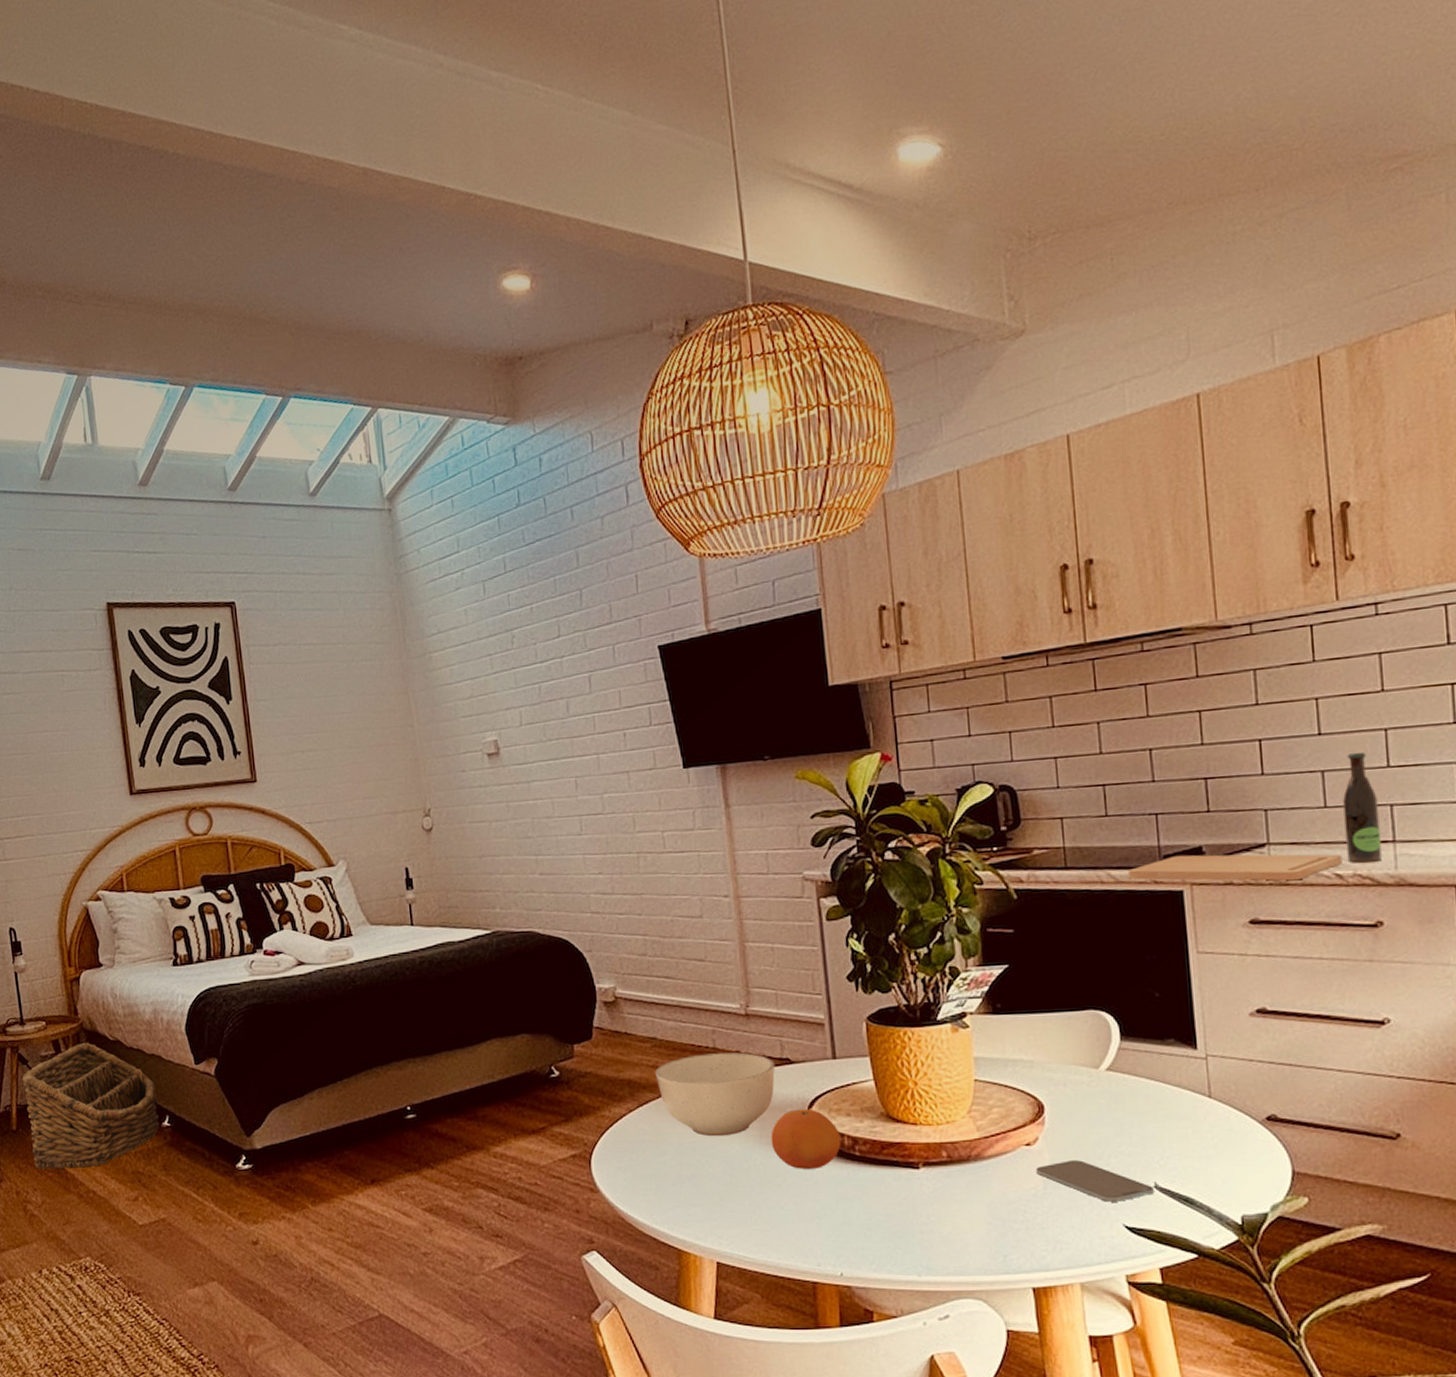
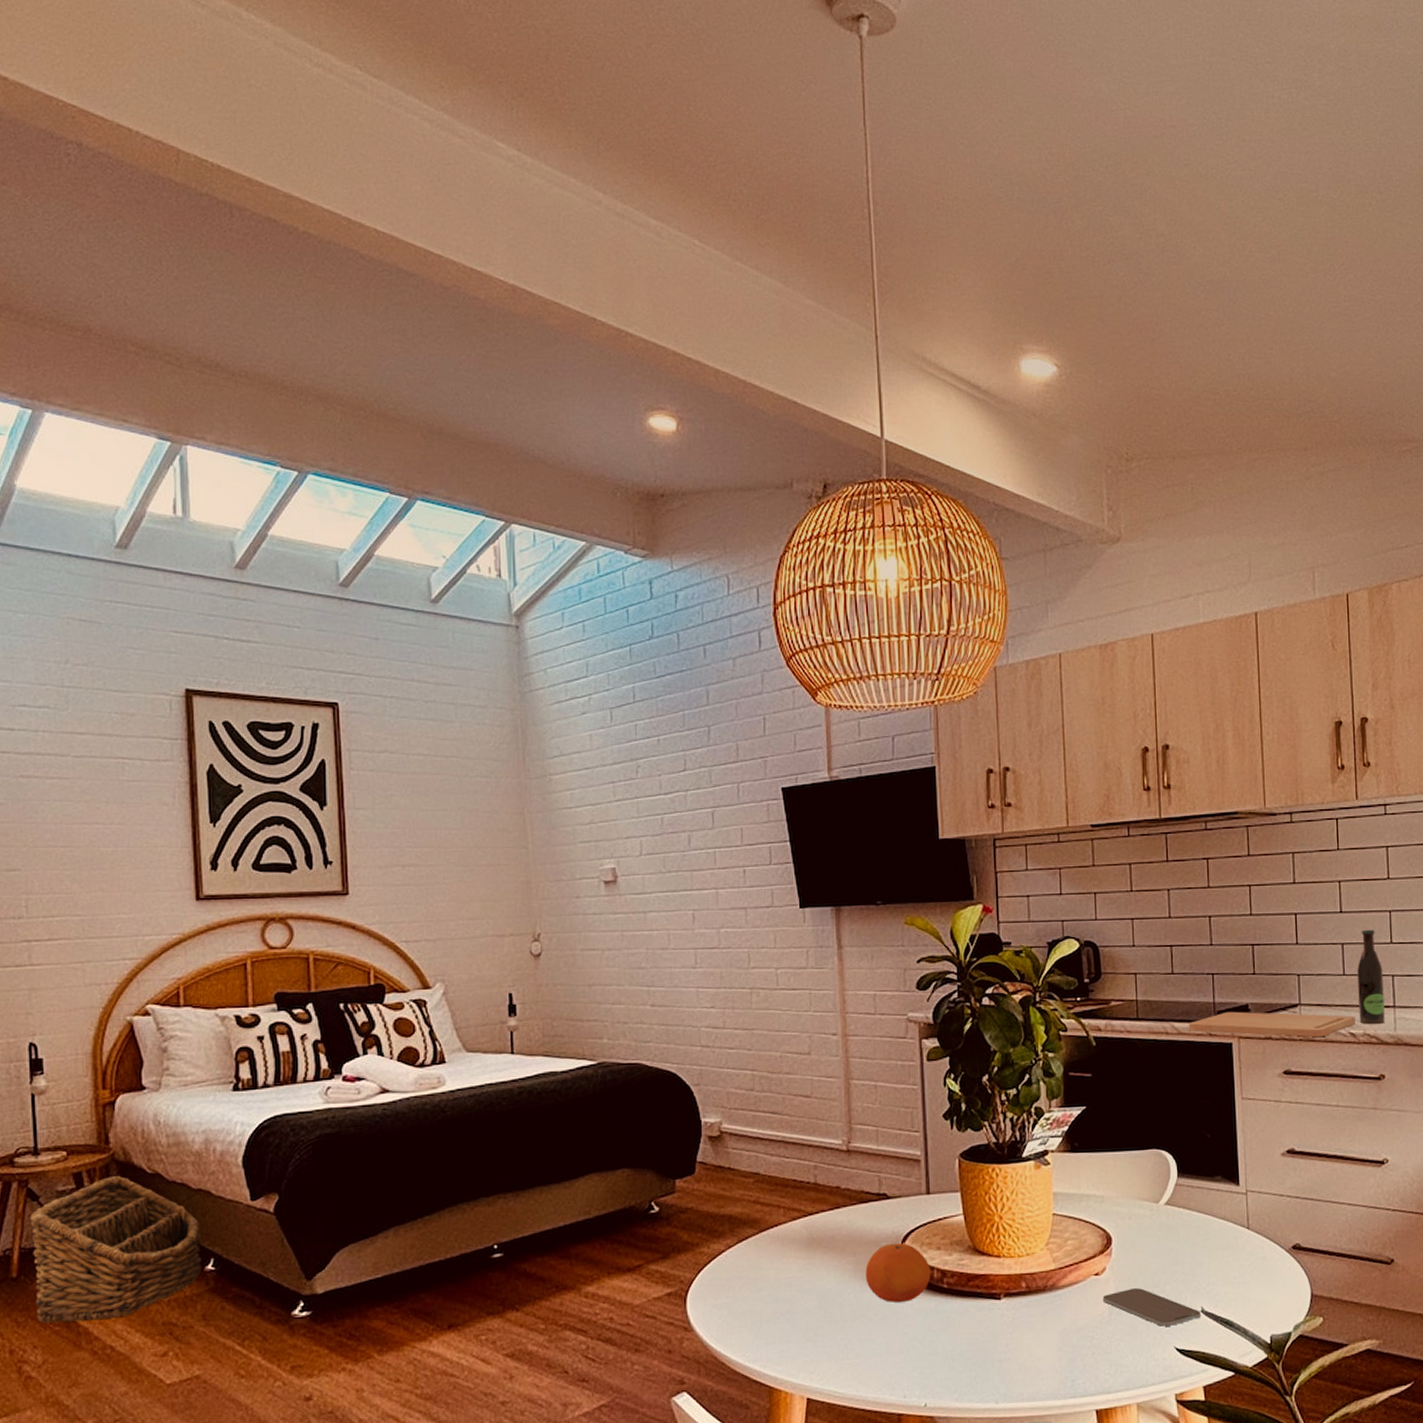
bowl: present [655,1052,775,1137] -> none [756,1188,873,1272]

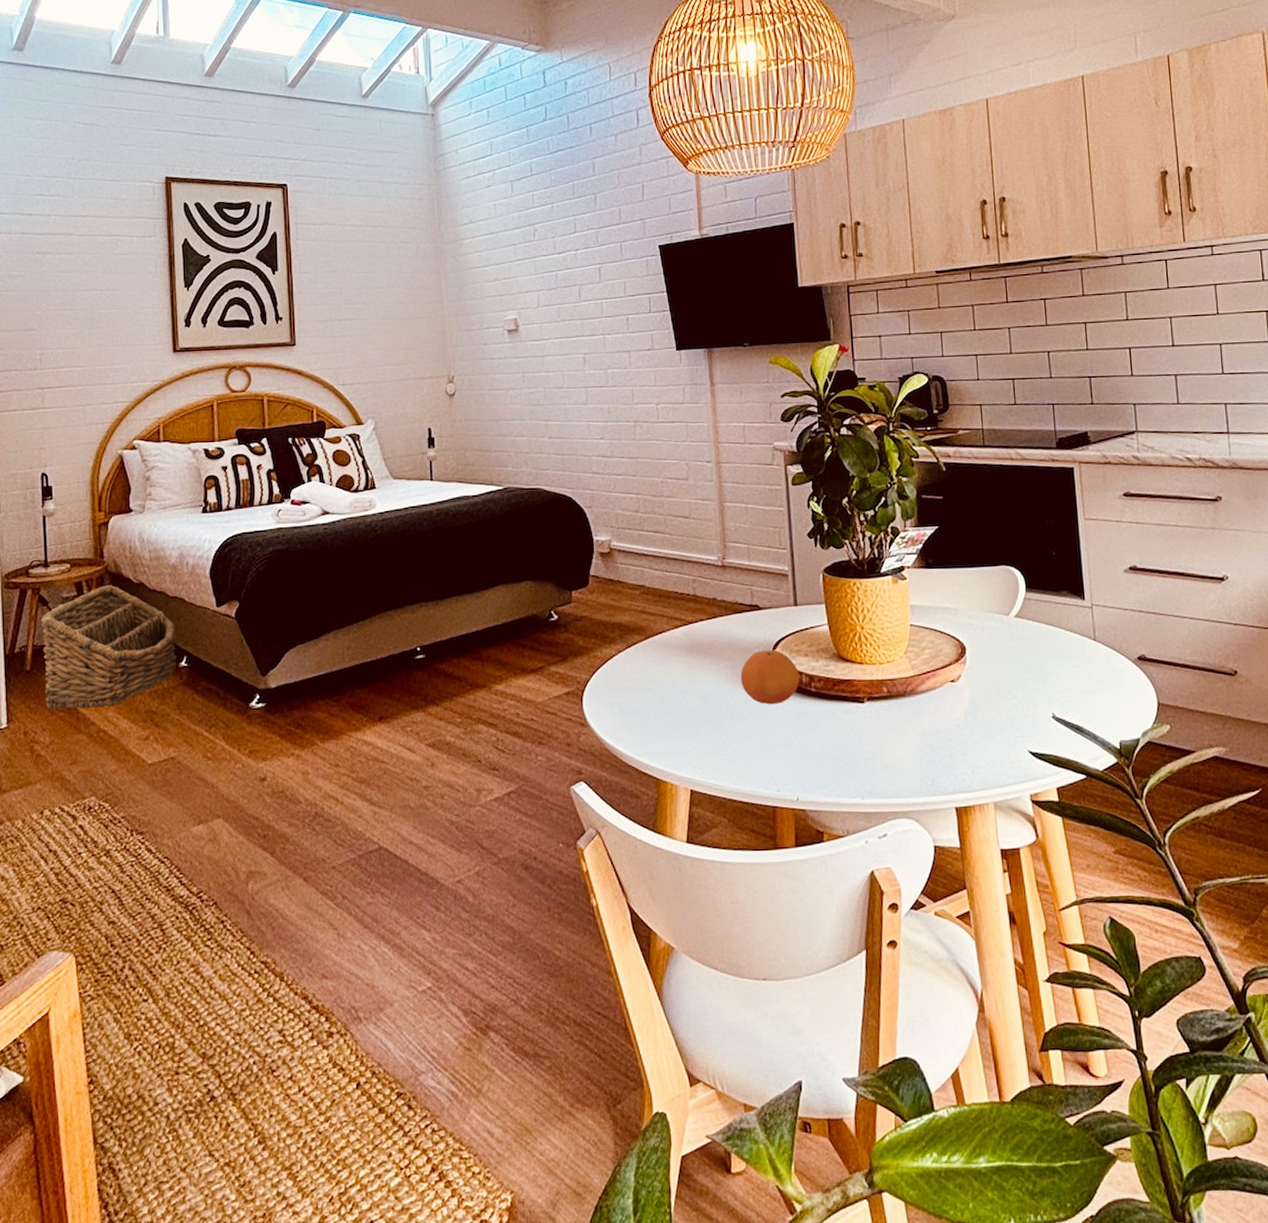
smartphone: present [1102,1288,1201,1326] -> none [958,694,1052,731]
cutting board: present [1188,1011,1356,1038] -> none [1031,438,1191,462]
bottle: present [1357,929,1385,1025] -> none [1191,361,1220,450]

